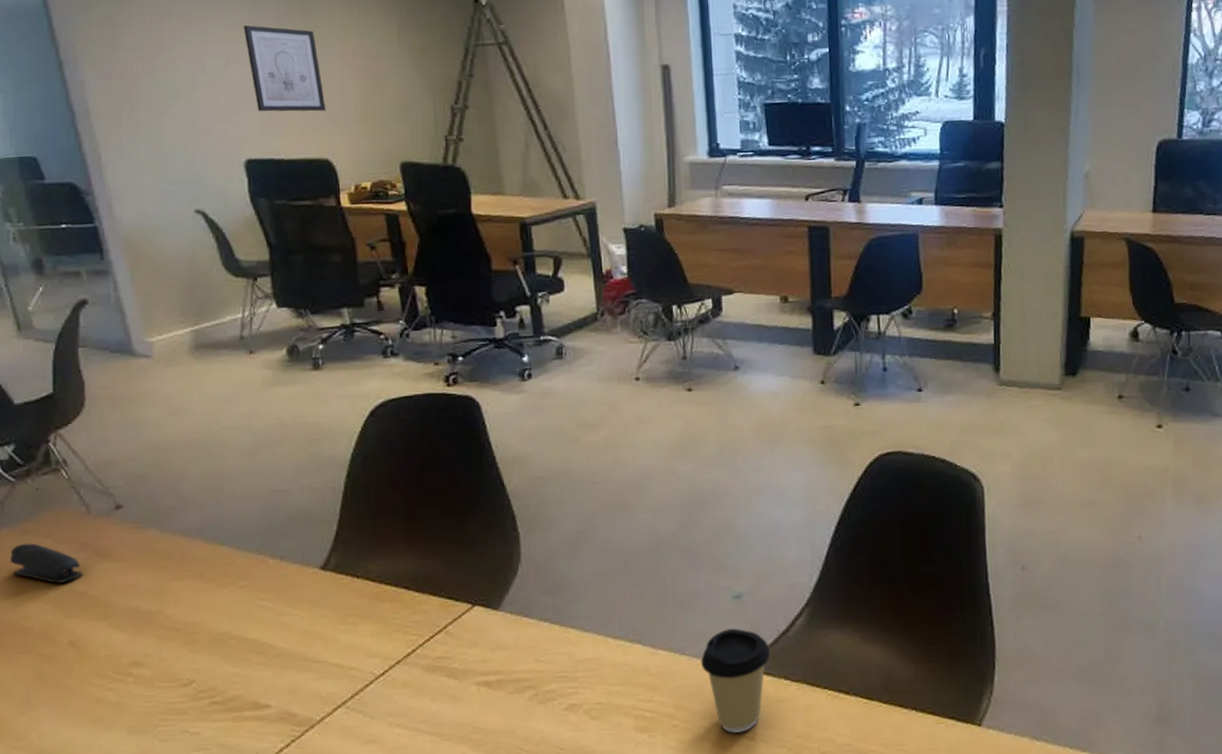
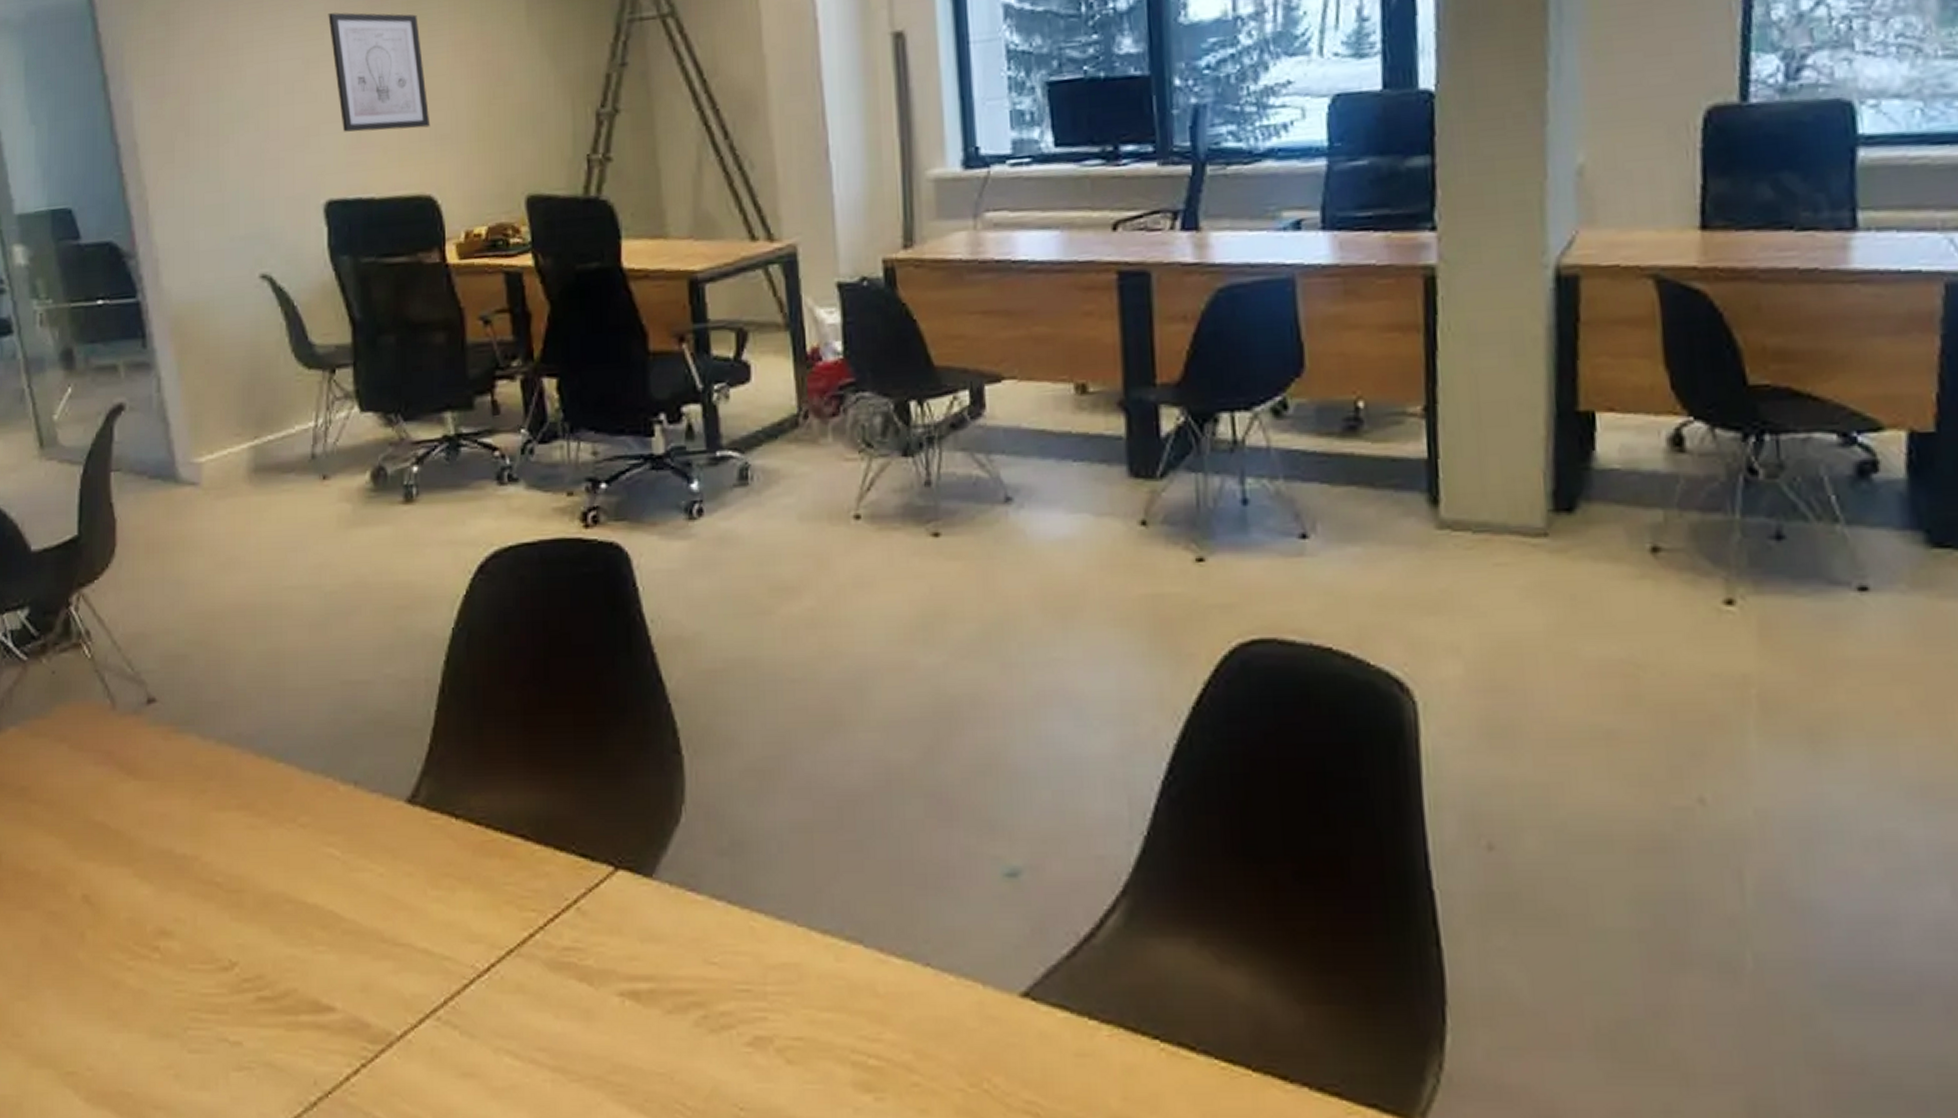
stapler: present [9,543,83,584] -> none [16,749,103,810]
coffee cup: present [700,628,771,734] -> none [954,926,1066,1106]

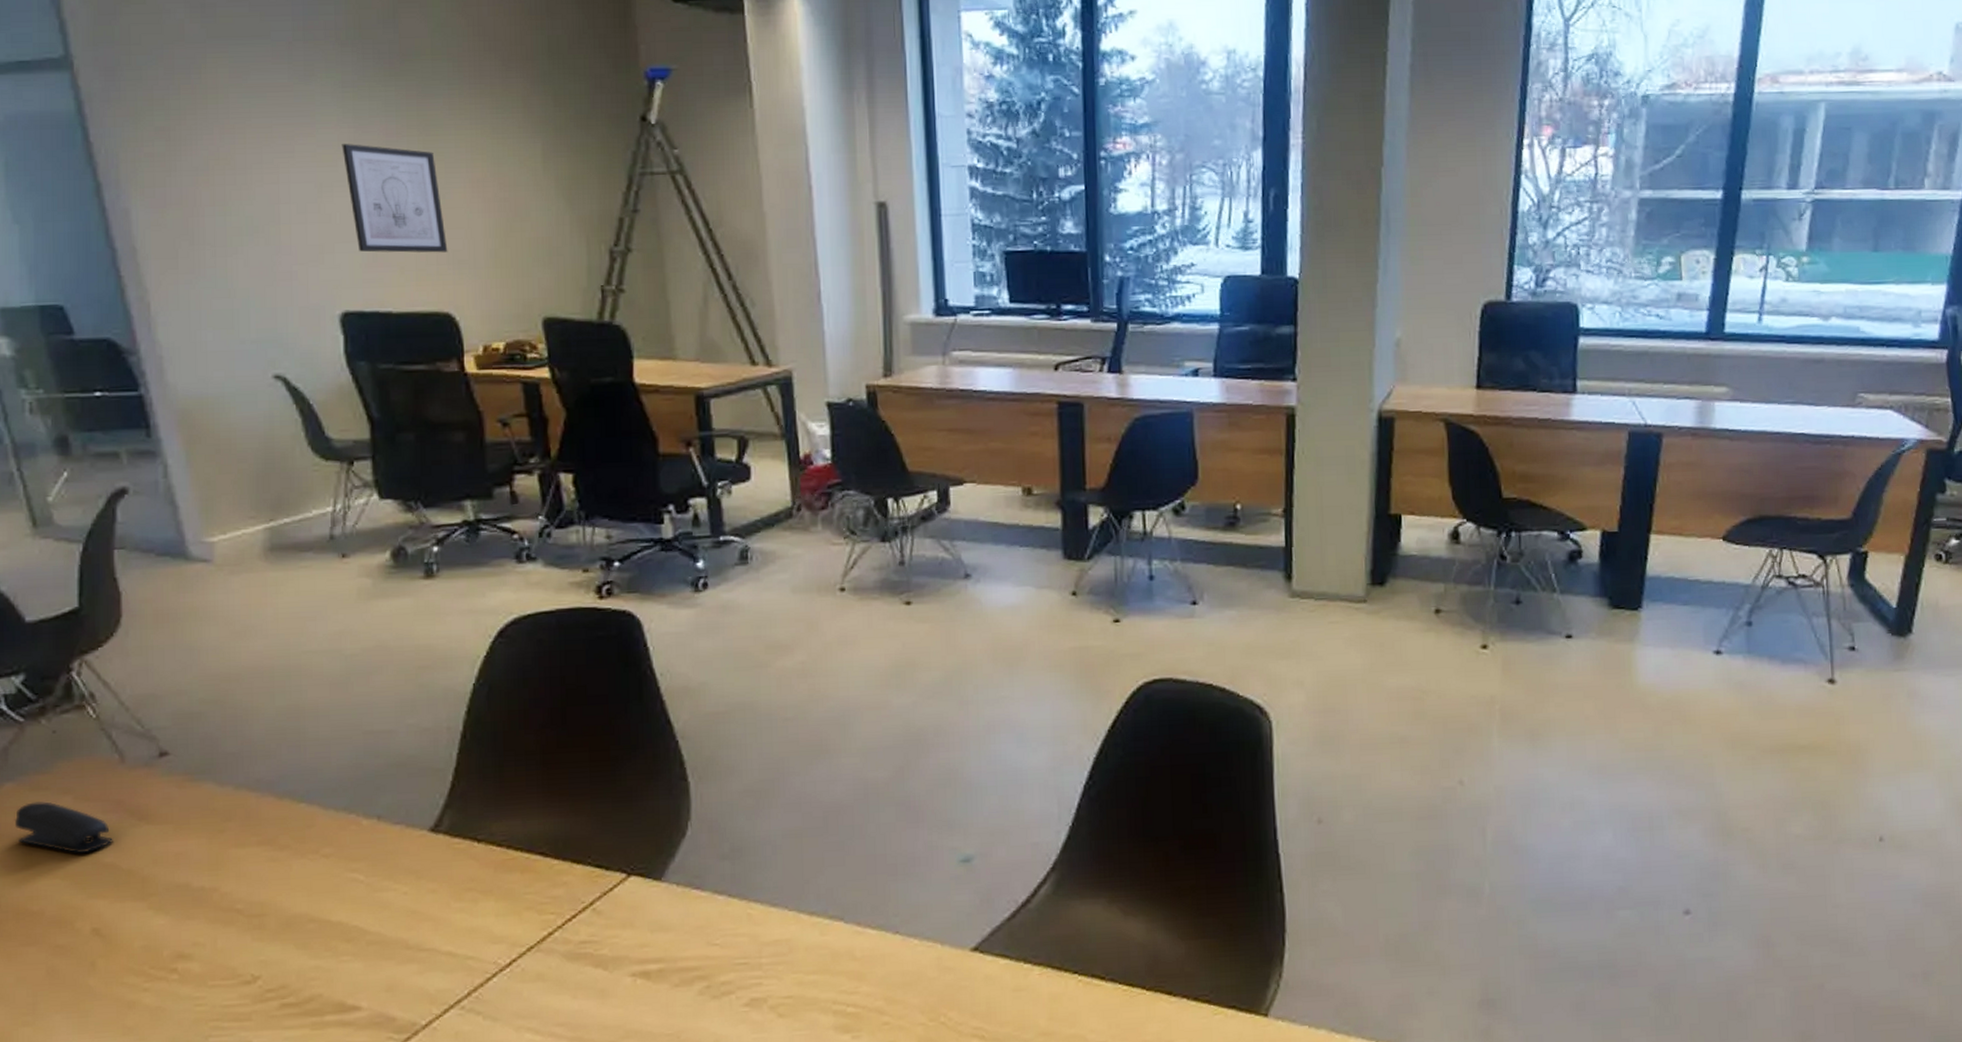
stapler: none [16,749,103,810] -> present [14,801,113,854]

